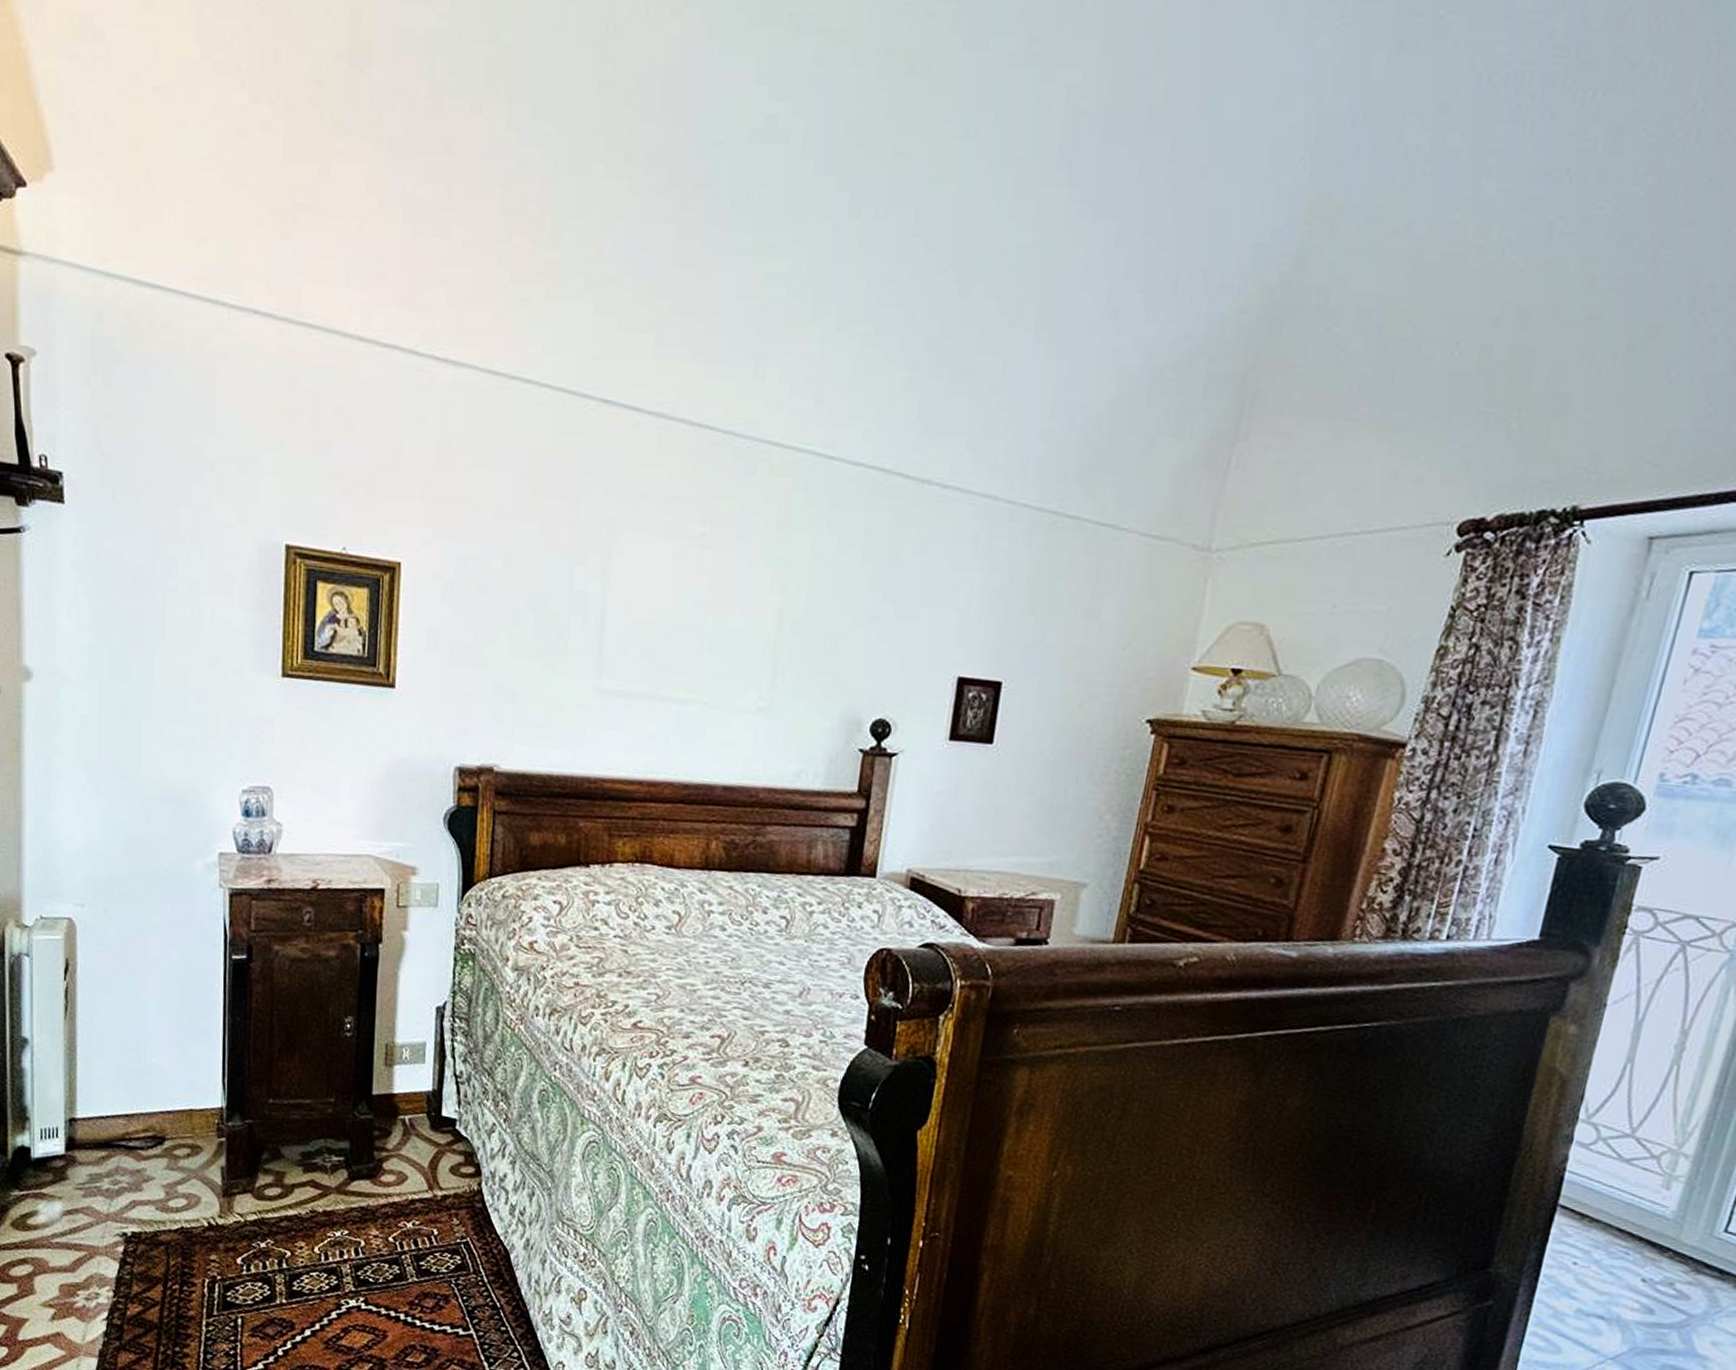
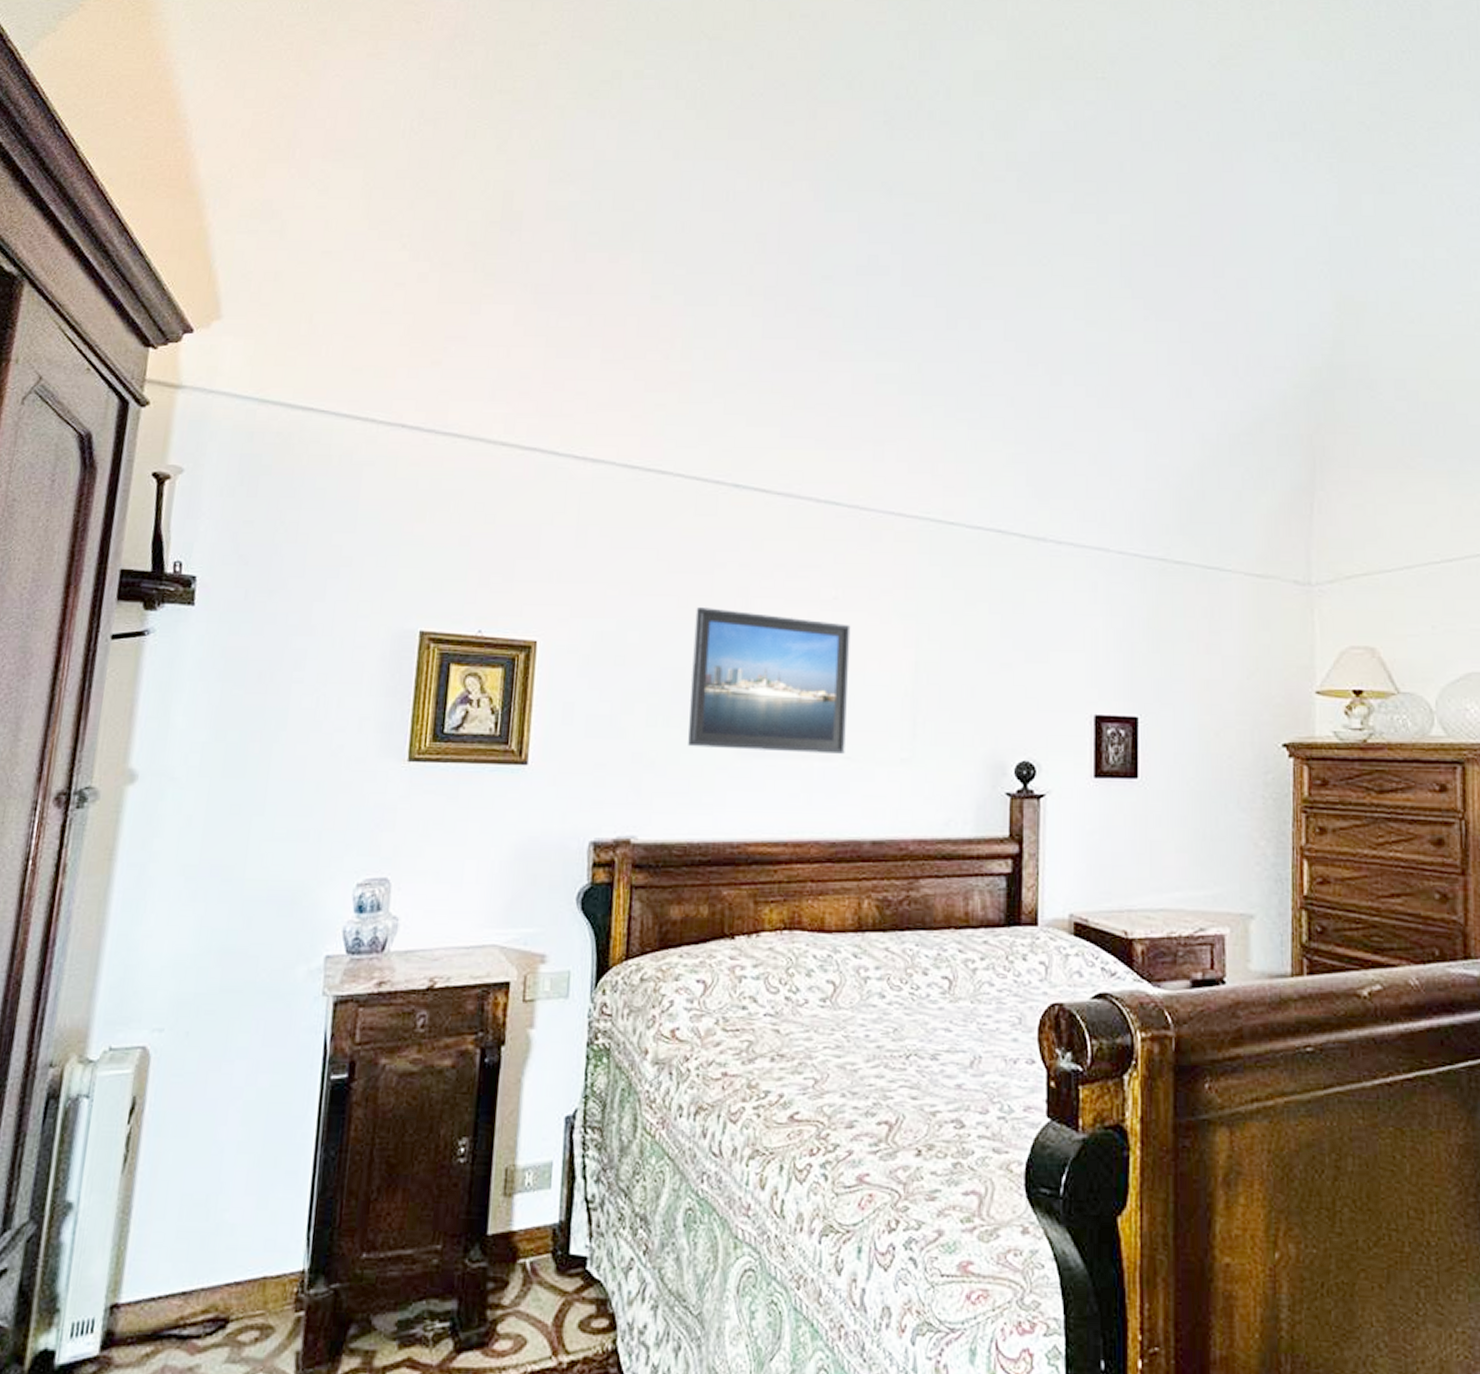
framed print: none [549,536,717,699] -> present [688,607,851,754]

